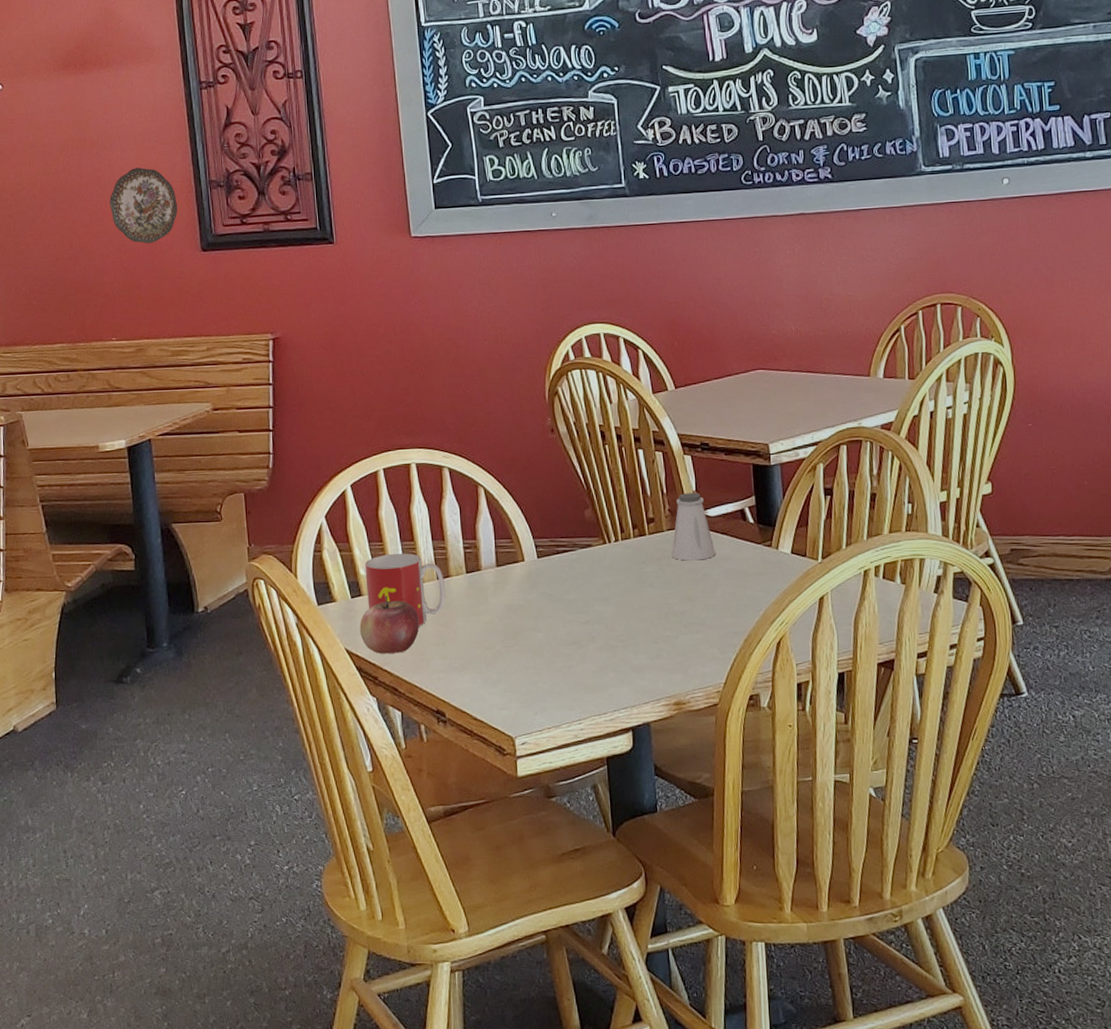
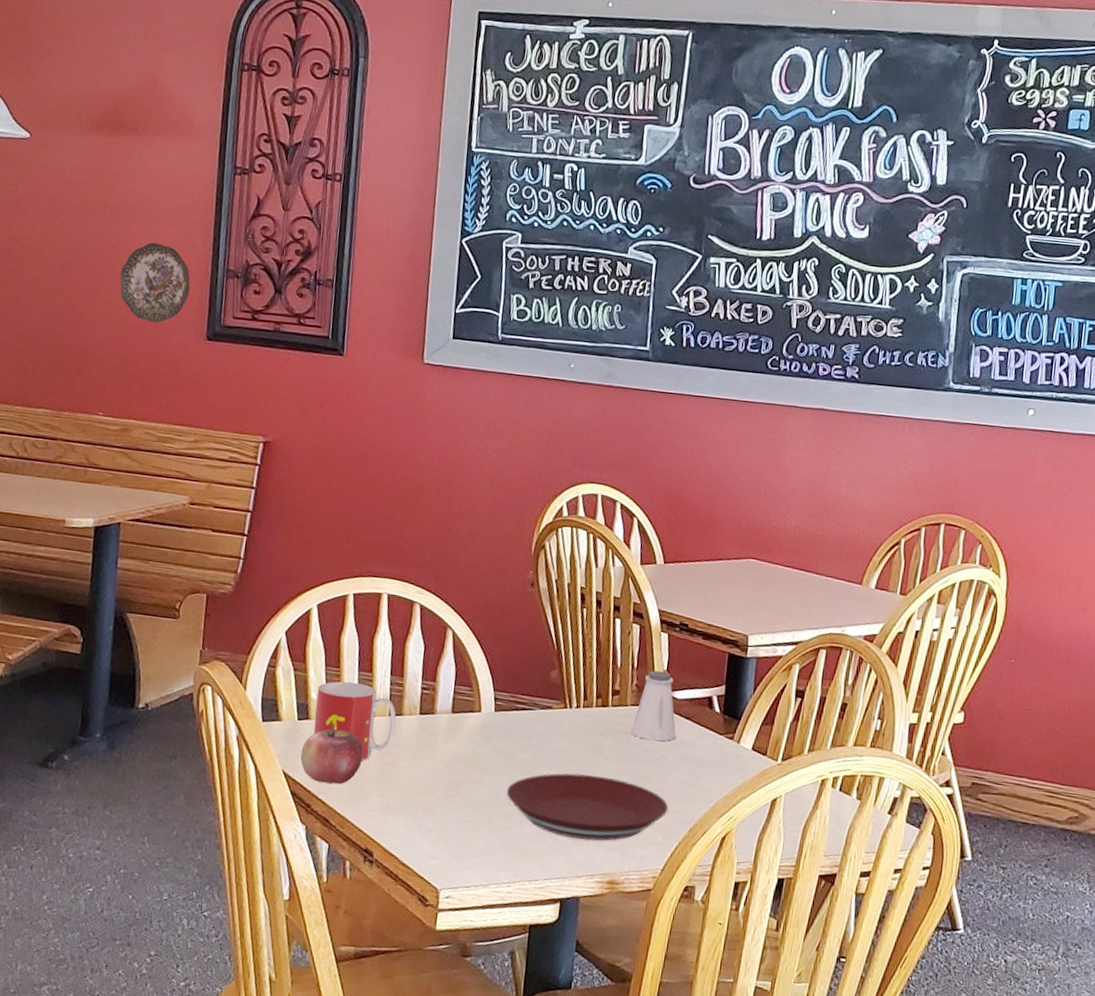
plate: none [562,603,721,667] -> present [506,773,669,841]

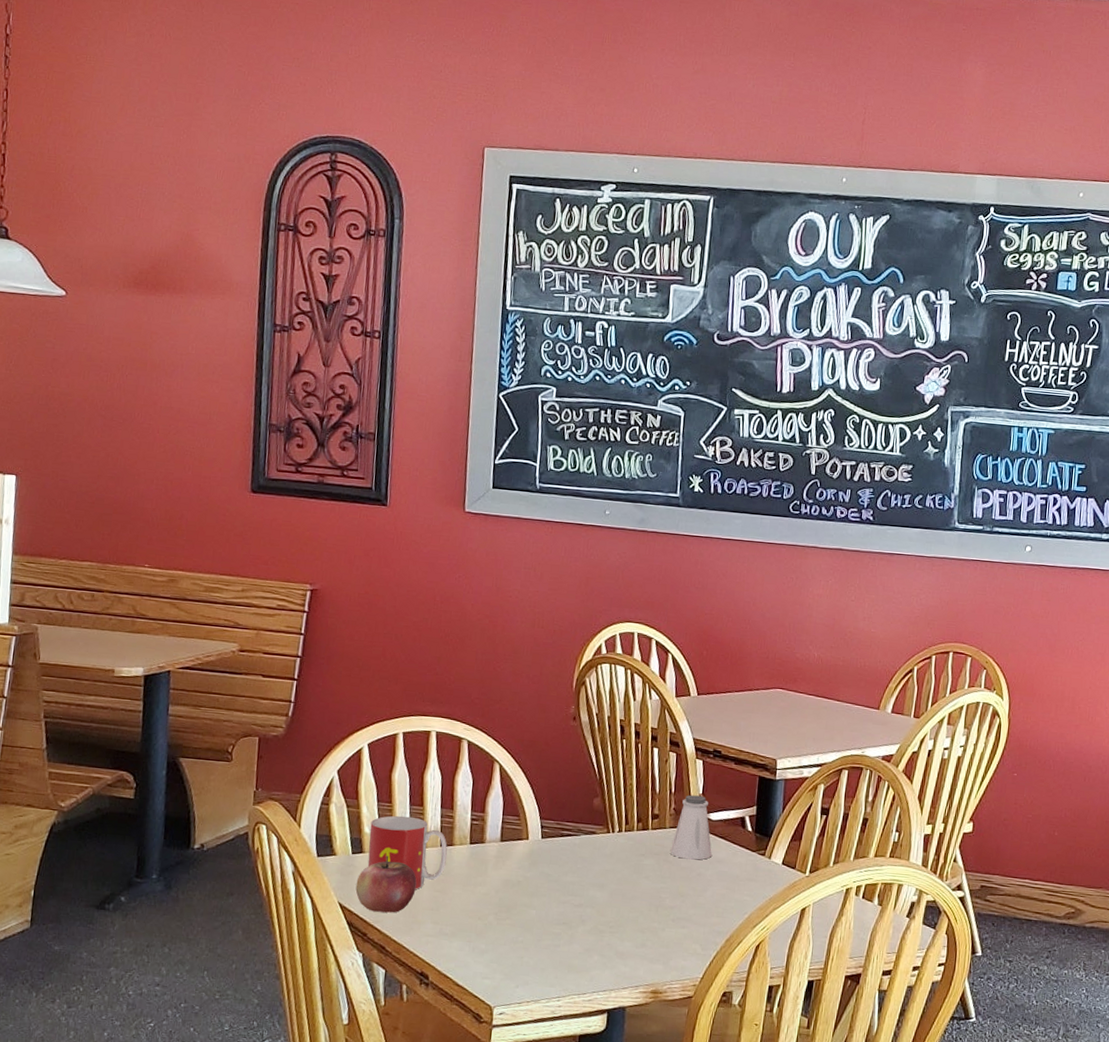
decorative plate: present [120,242,190,323] -> none [162,398,234,476]
plate: present [506,773,669,841] -> none [554,893,707,955]

